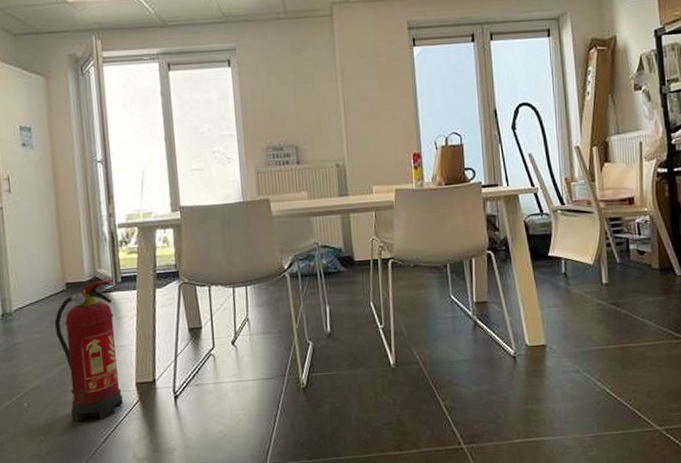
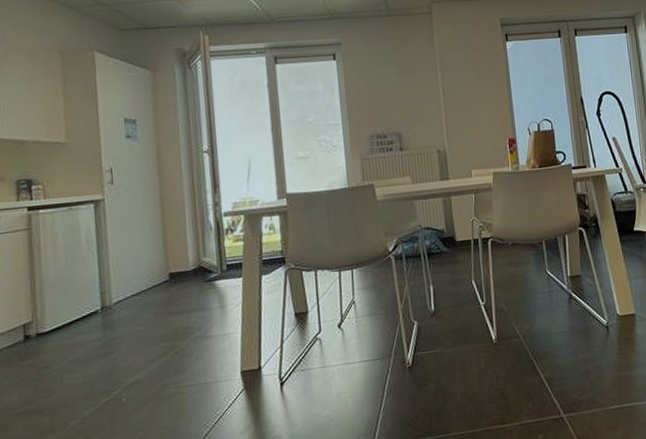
fire extinguisher: present [54,279,123,423] -> none [156,267,227,416]

